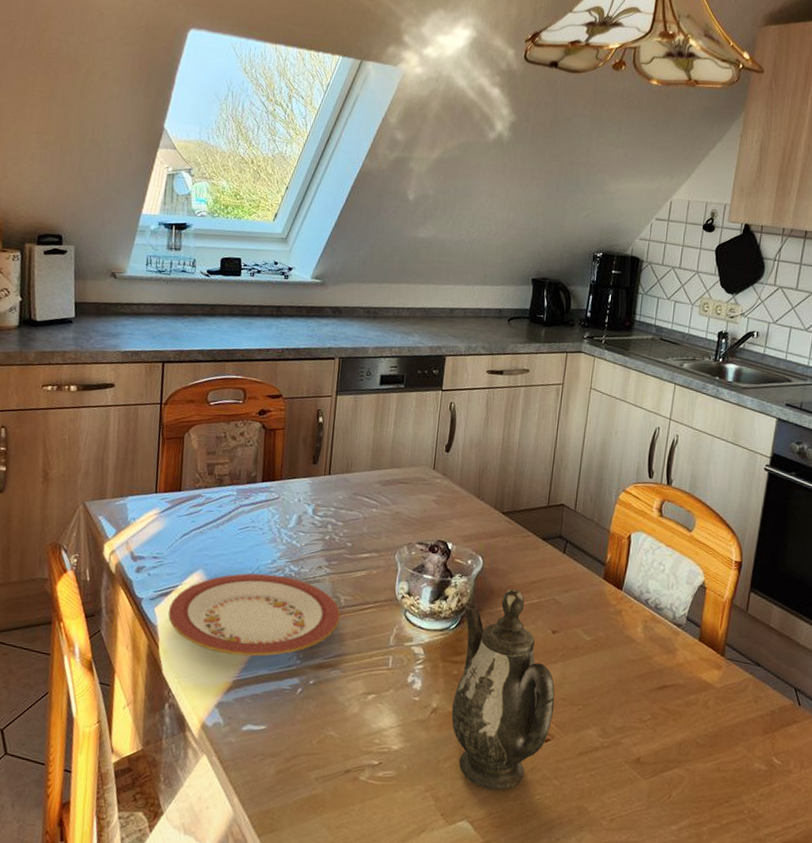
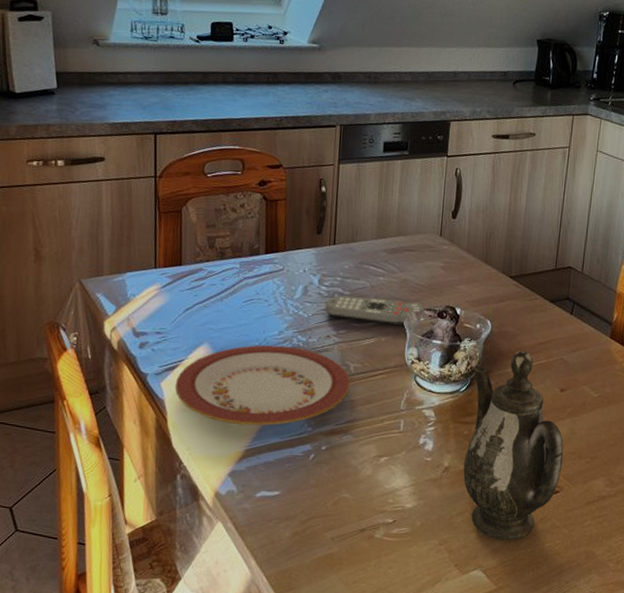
remote control: none [318,526,416,559] -> present [325,295,425,326]

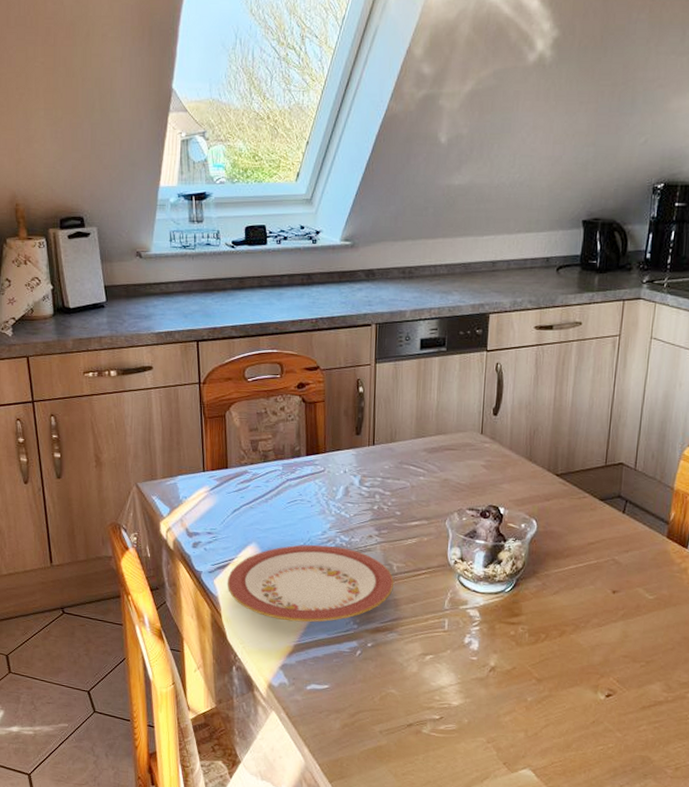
remote control: present [325,295,425,326] -> none [366,495,467,526]
teapot: present [463,350,564,540] -> none [510,550,616,742]

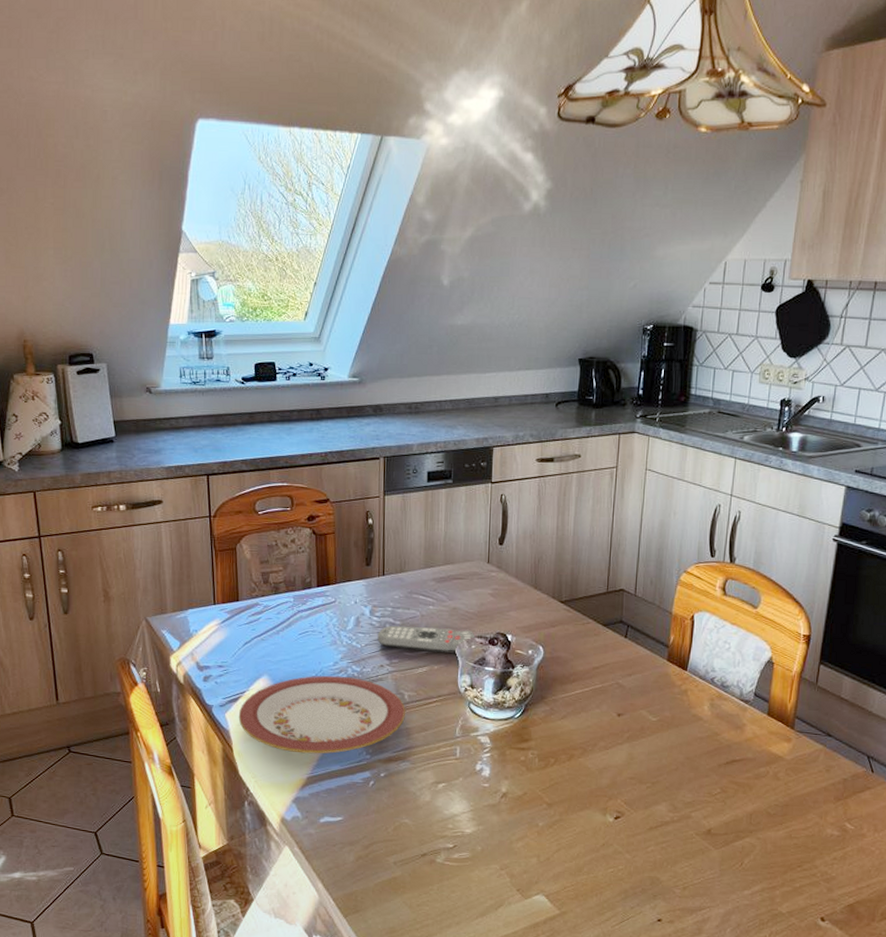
remote control: none [366,495,467,526] -> present [377,625,475,654]

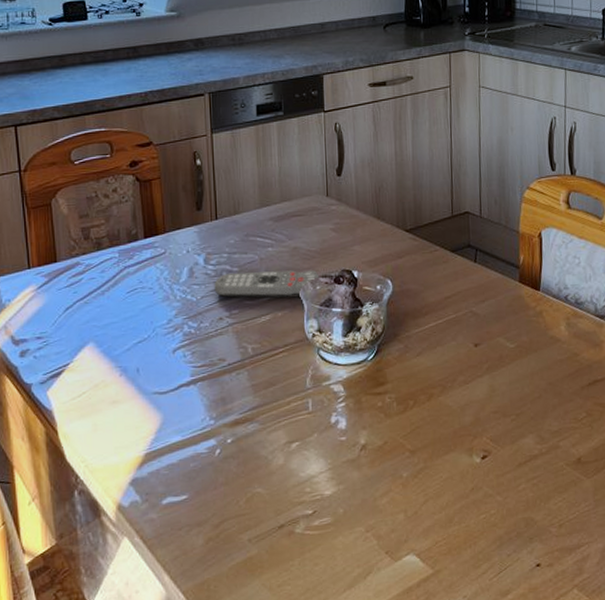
plate: present [238,675,405,754] -> none [62,334,250,428]

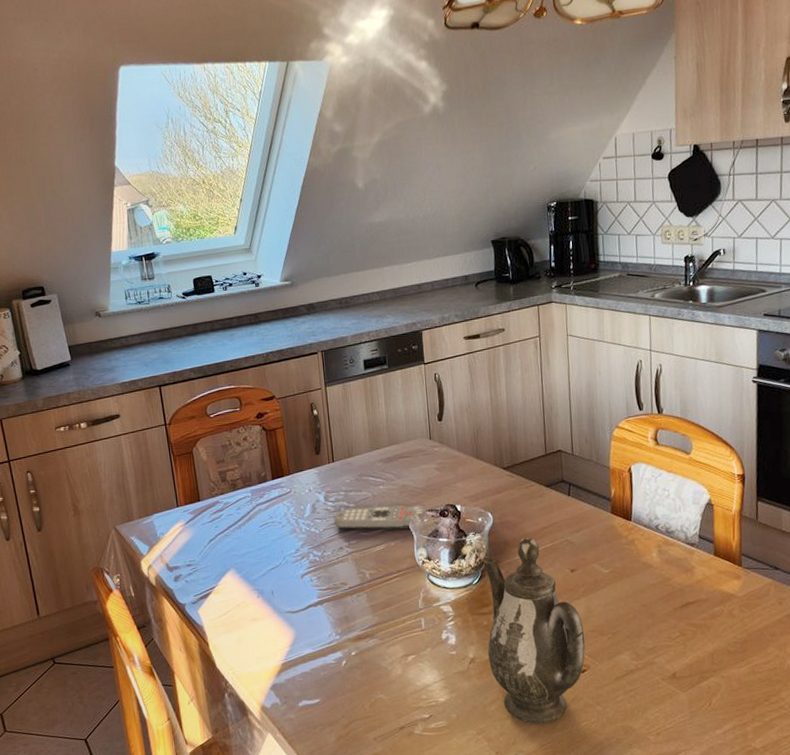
teapot: none [379,307,487,518] -> present [482,537,585,724]

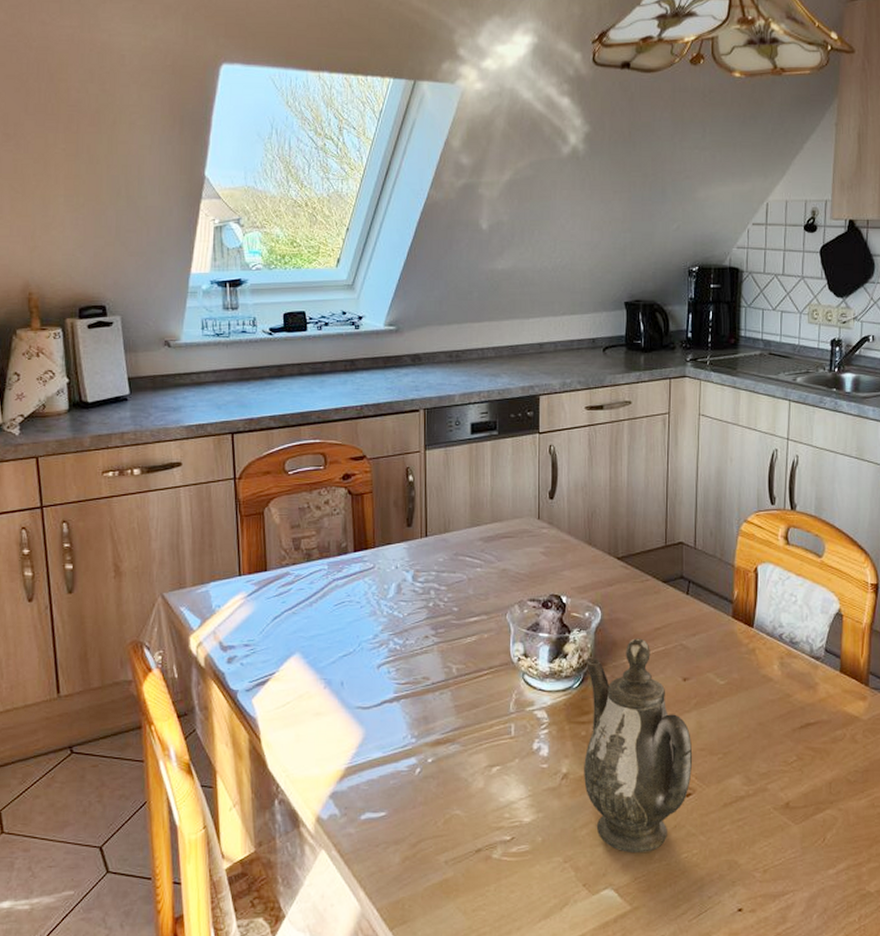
remote control: present [334,505,427,530] -> none [421,591,528,620]

